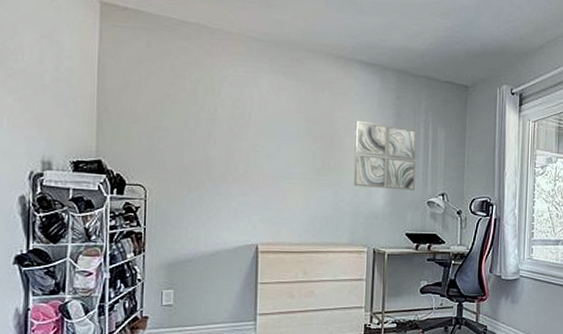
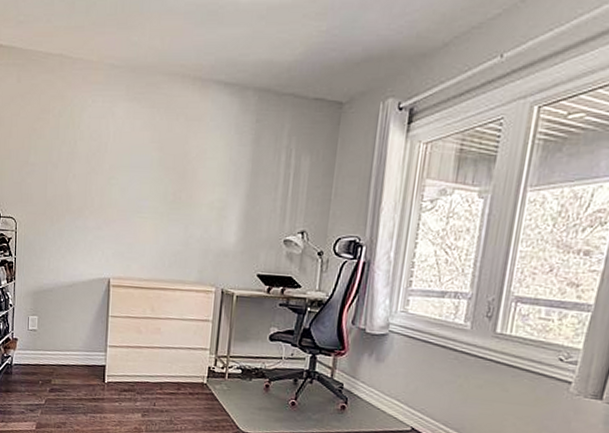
wall art: present [353,120,417,191] -> none [204,149,277,228]

